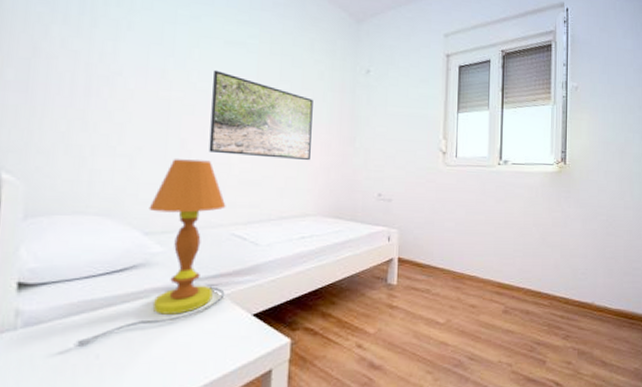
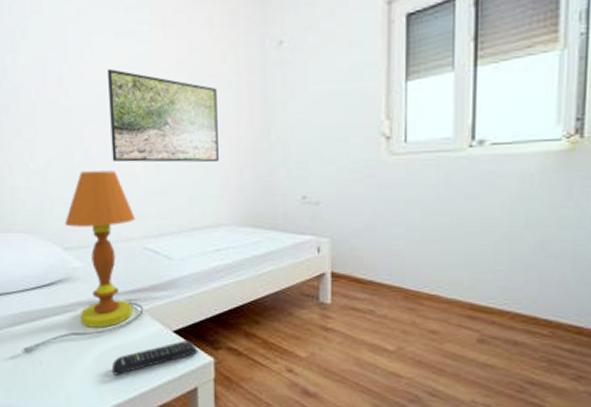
remote control: none [183,322,276,364] -> present [112,339,198,375]

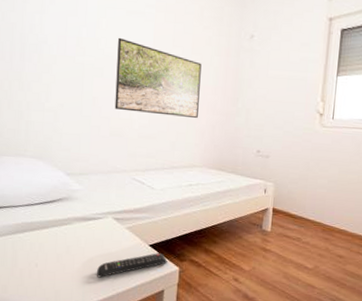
table lamp: present [21,170,144,353] -> none [20,114,128,256]

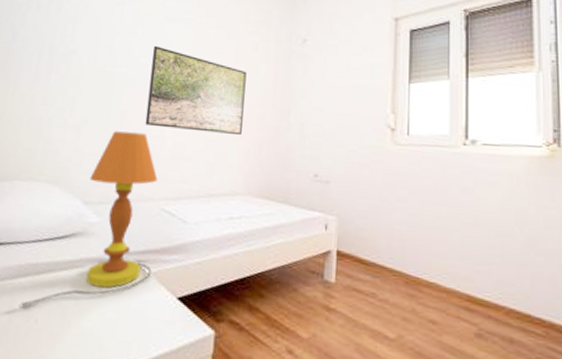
table lamp: none [20,114,128,256] -> present [18,131,158,309]
remote control: present [97,252,168,278] -> none [109,308,200,342]

